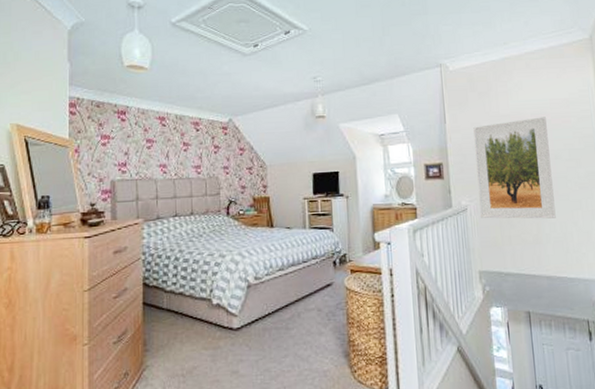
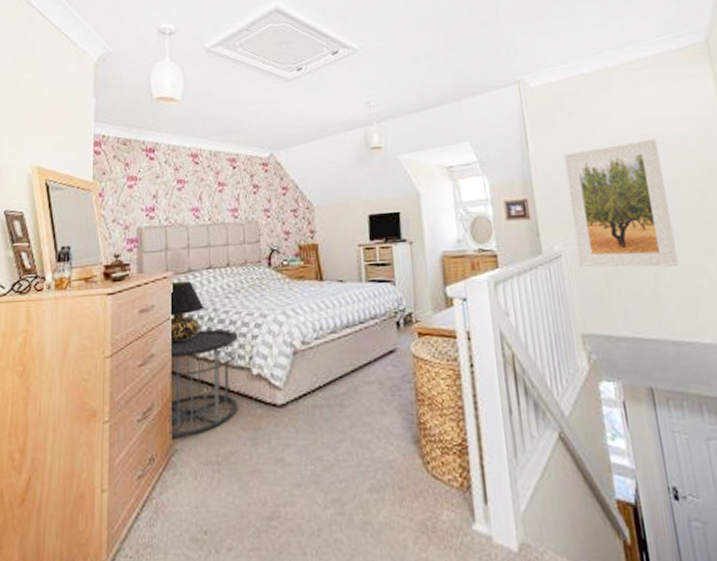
table lamp: none [140,226,171,277] -> present [168,280,204,341]
side table: none [140,267,201,356] -> present [169,328,239,437]

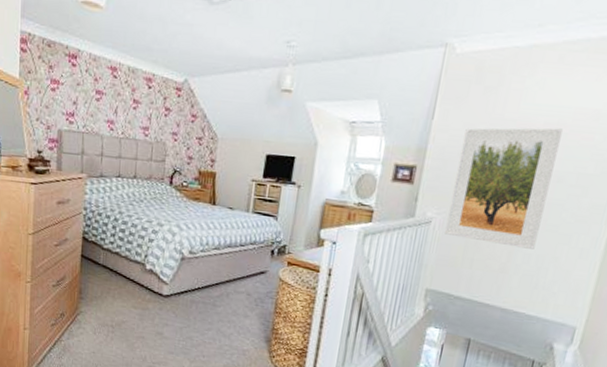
table lamp: present [168,280,204,341] -> none [81,183,111,233]
side table: present [169,328,239,437] -> none [76,226,138,304]

